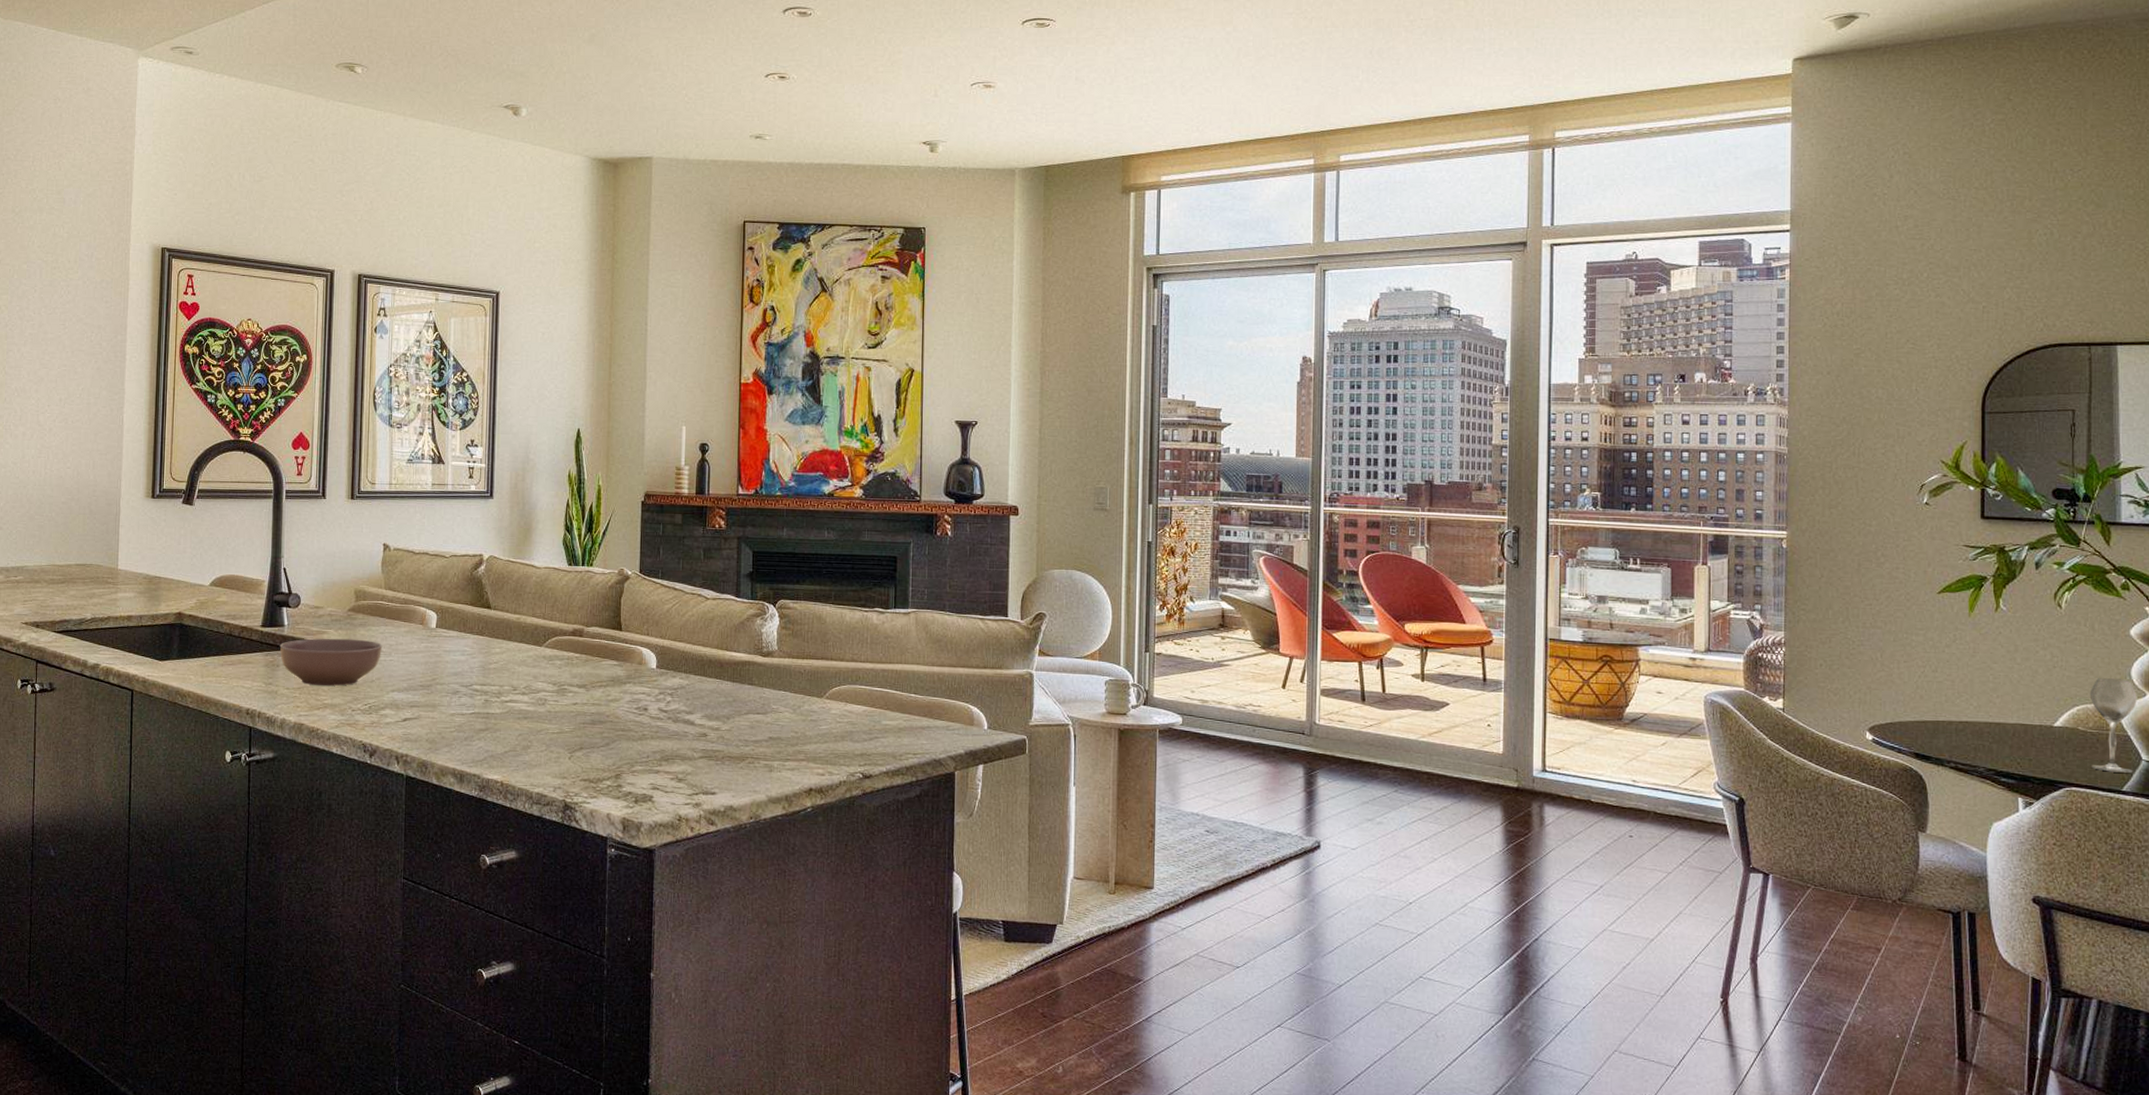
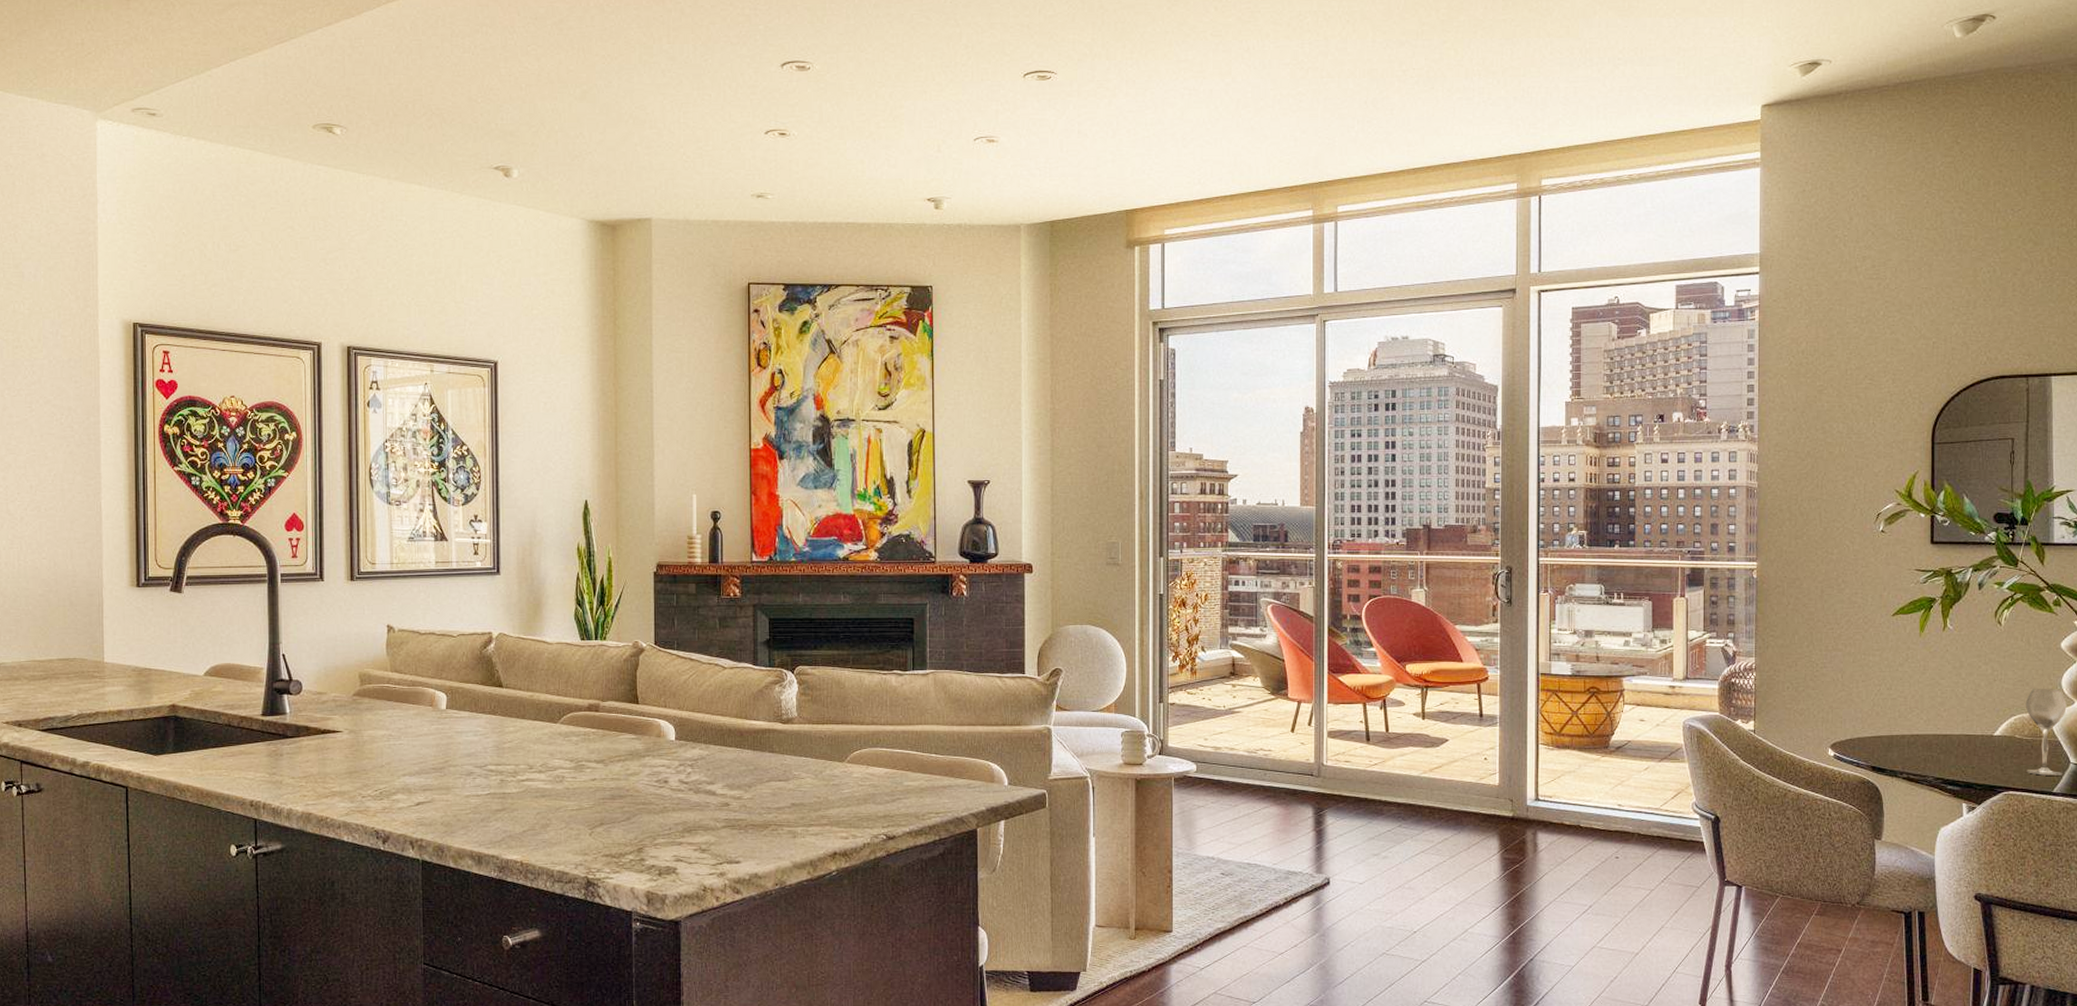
bowl: present [279,638,383,686] -> none [282,724,391,773]

